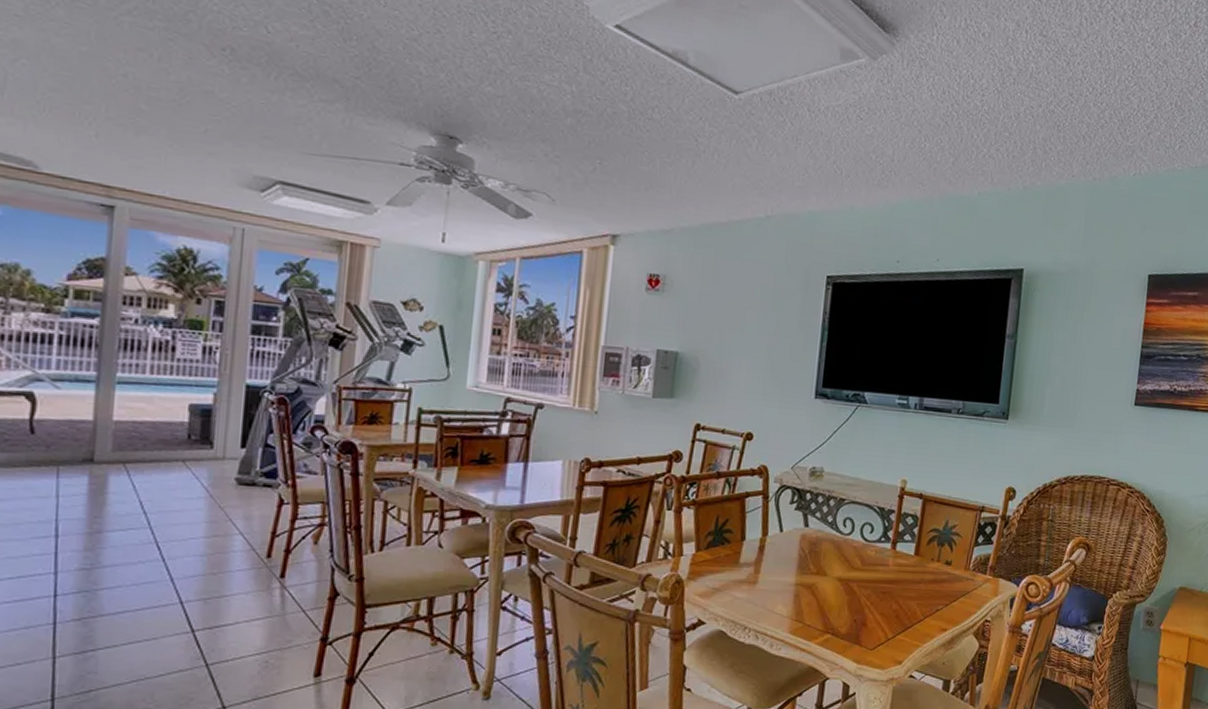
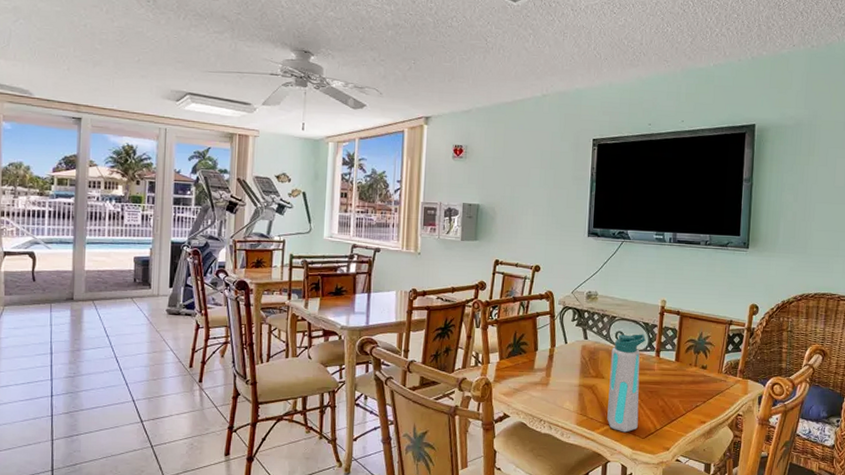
water bottle: none [828,521,880,643] -> present [607,334,646,433]

